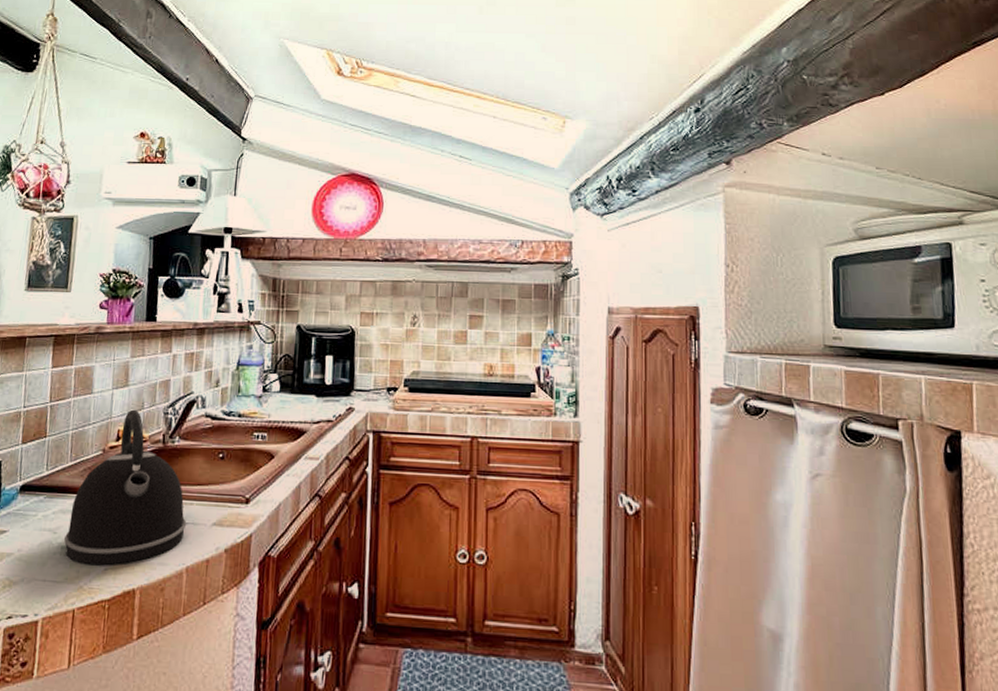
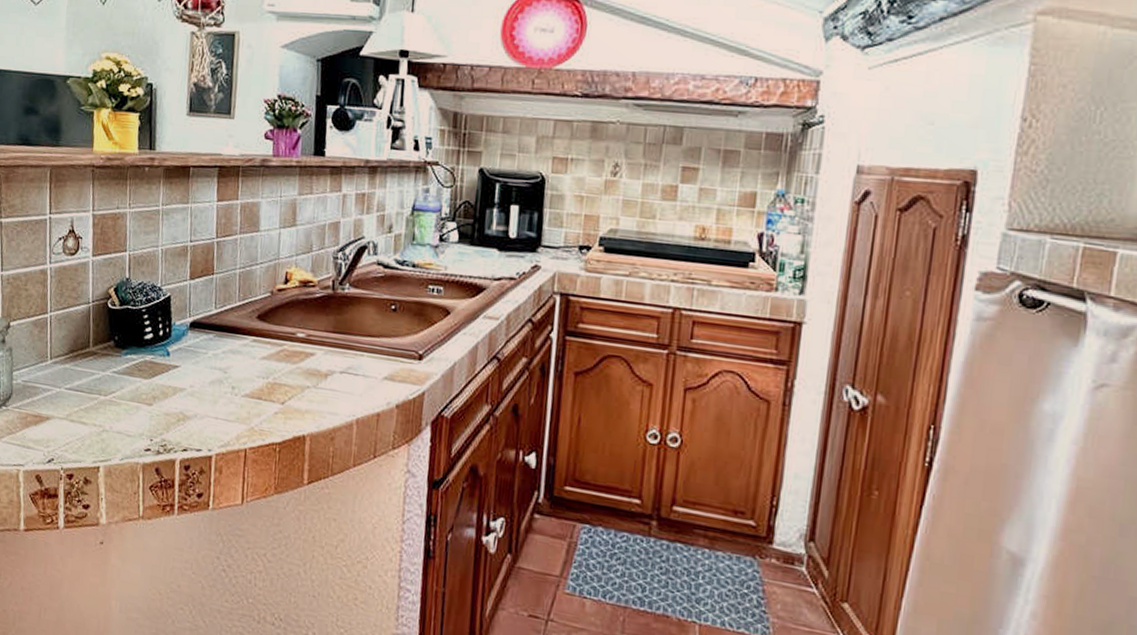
kettle: present [64,409,187,566] -> none [235,251,357,410]

